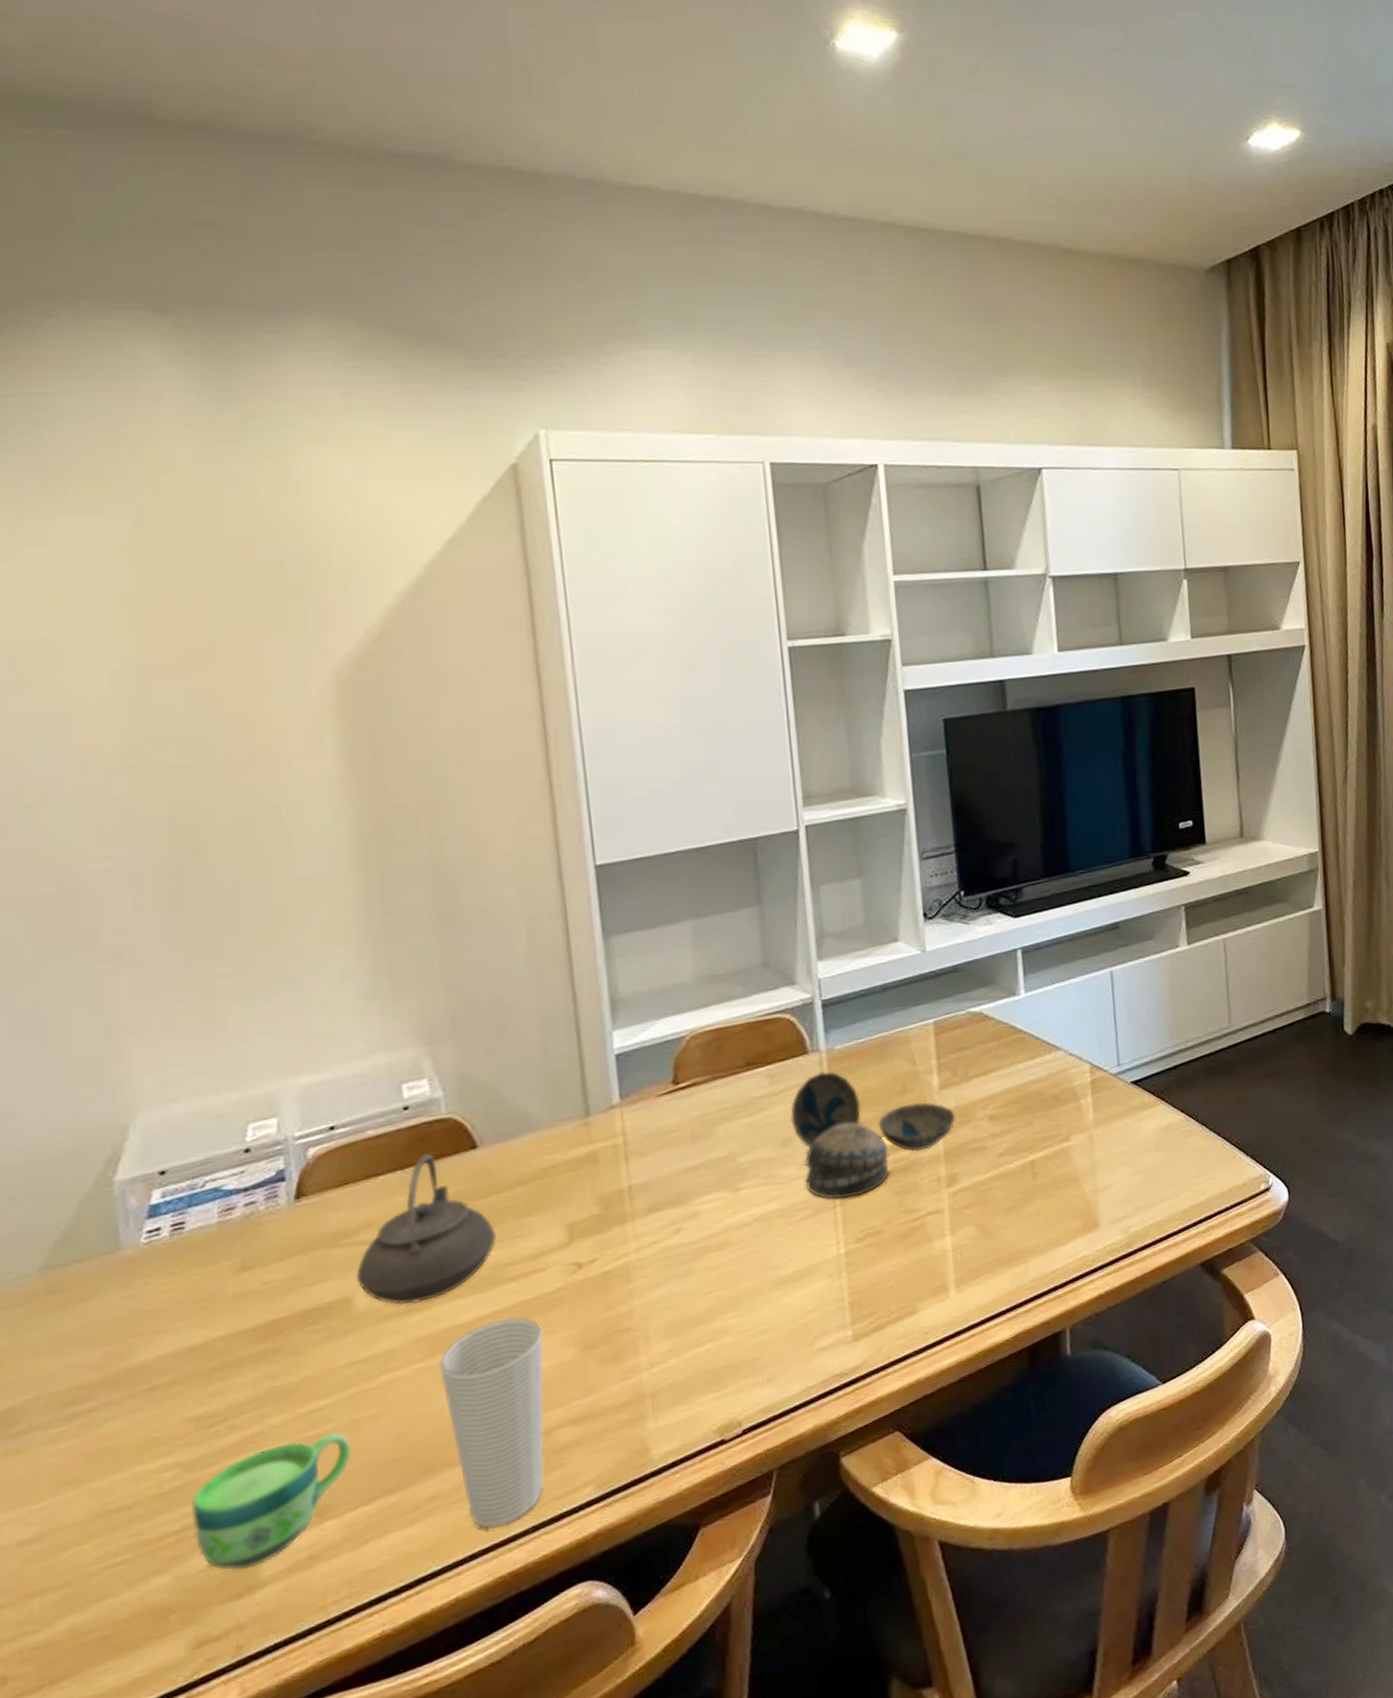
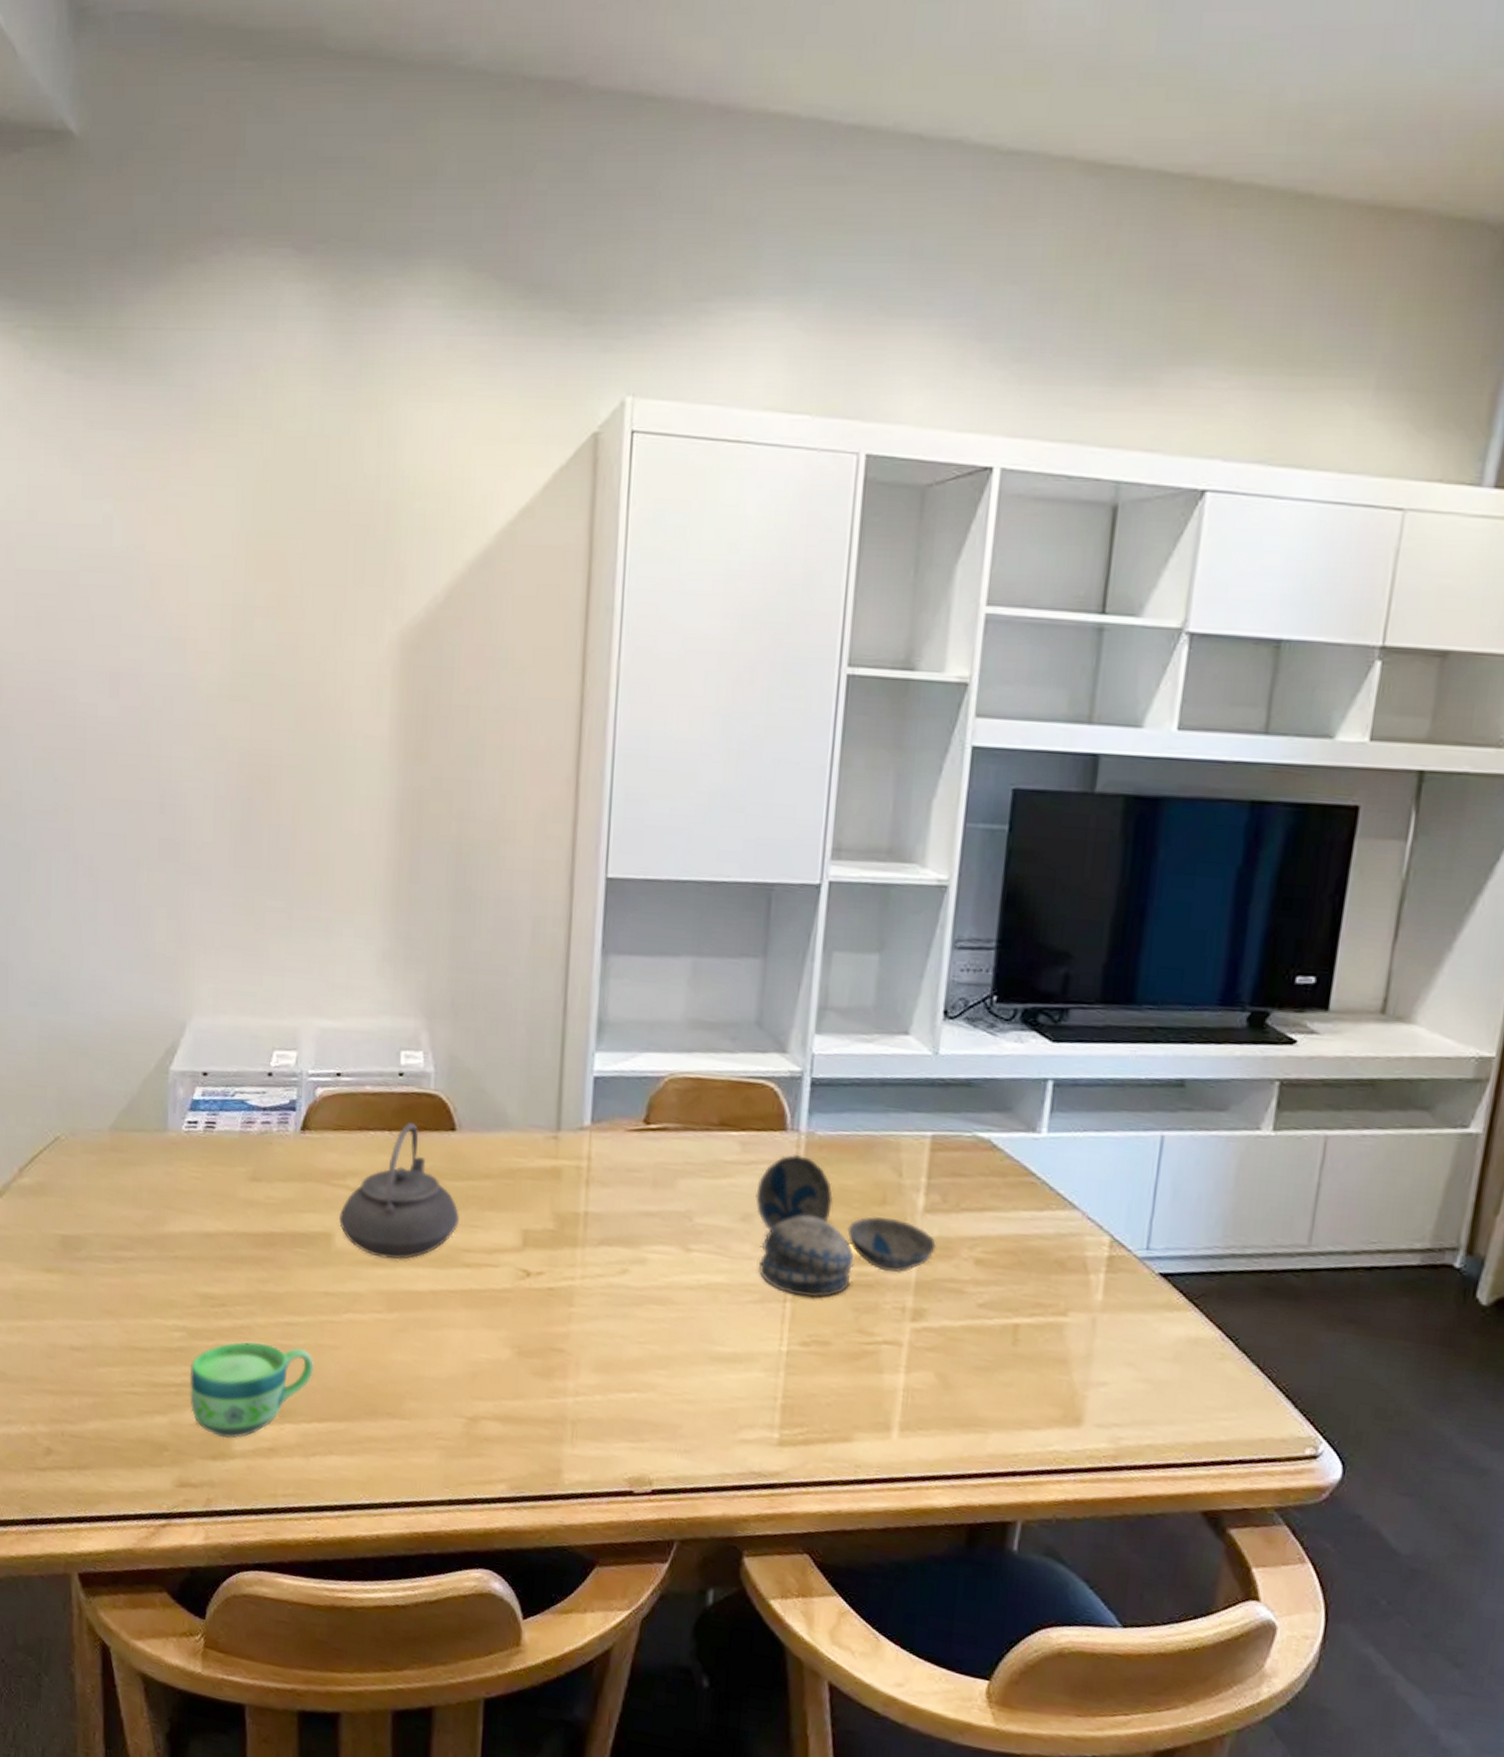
cup: present [437,1316,544,1529] -> none [393,1298,486,1489]

